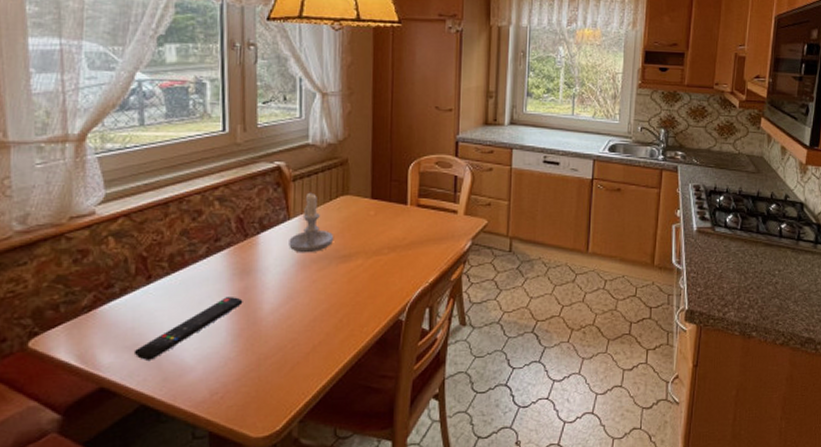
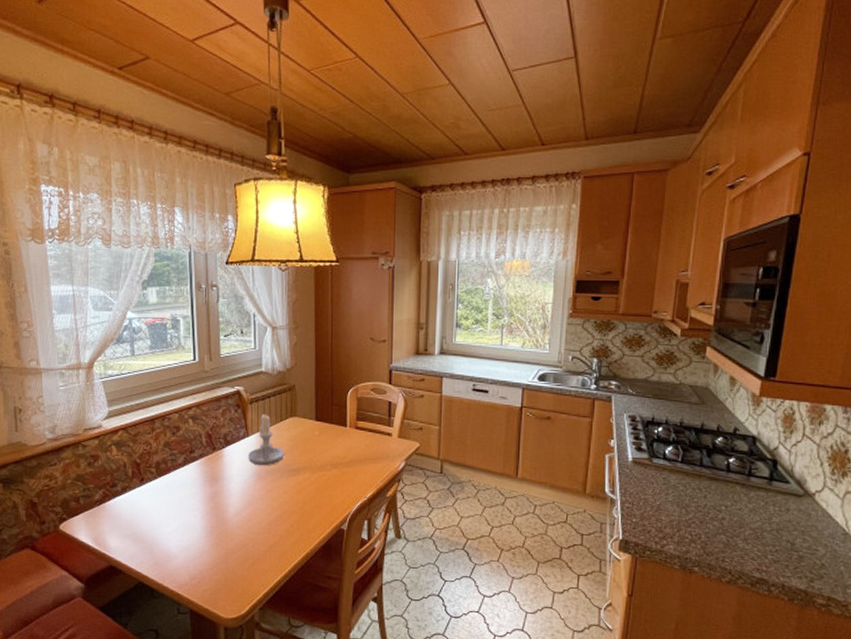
remote control: present [133,297,243,360] -> none [133,500,213,547]

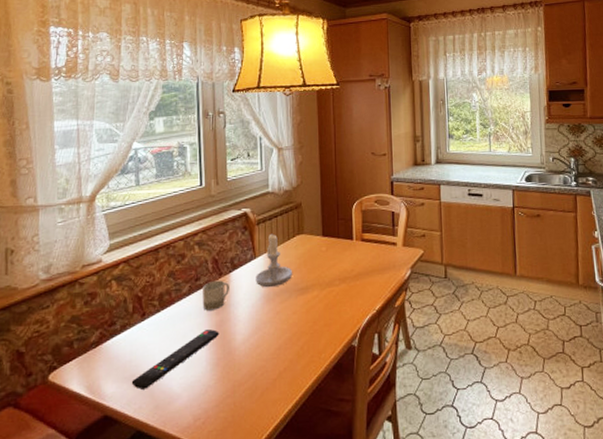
remote control: none [133,500,213,547] -> present [131,329,219,390]
cup: none [197,454,222,482] -> present [202,280,229,311]

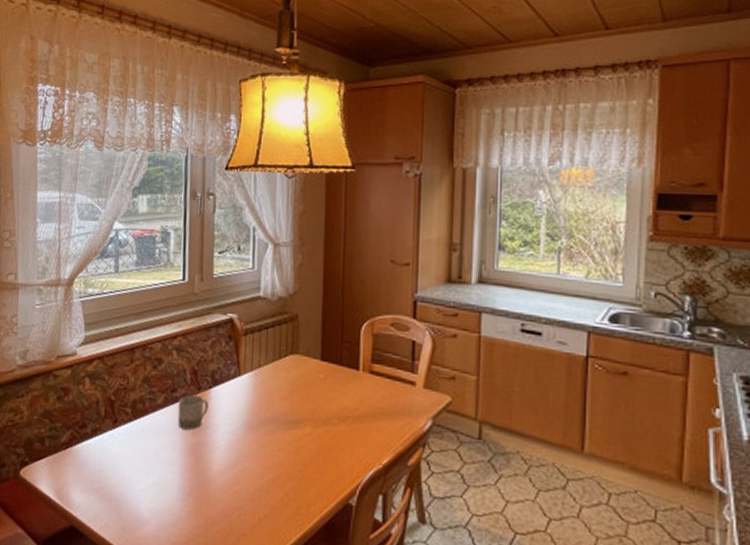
remote control: present [131,329,219,390] -> none [99,451,194,506]
candle: present [256,233,293,288] -> none [238,348,283,415]

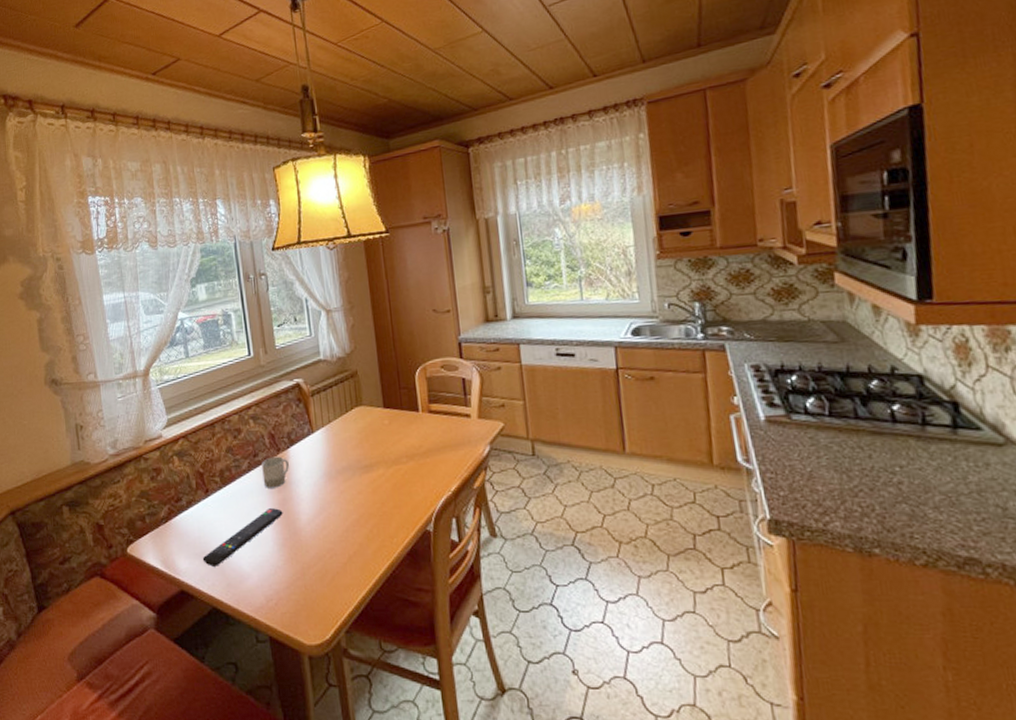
remote control: none [99,451,194,506] -> present [202,508,283,567]

